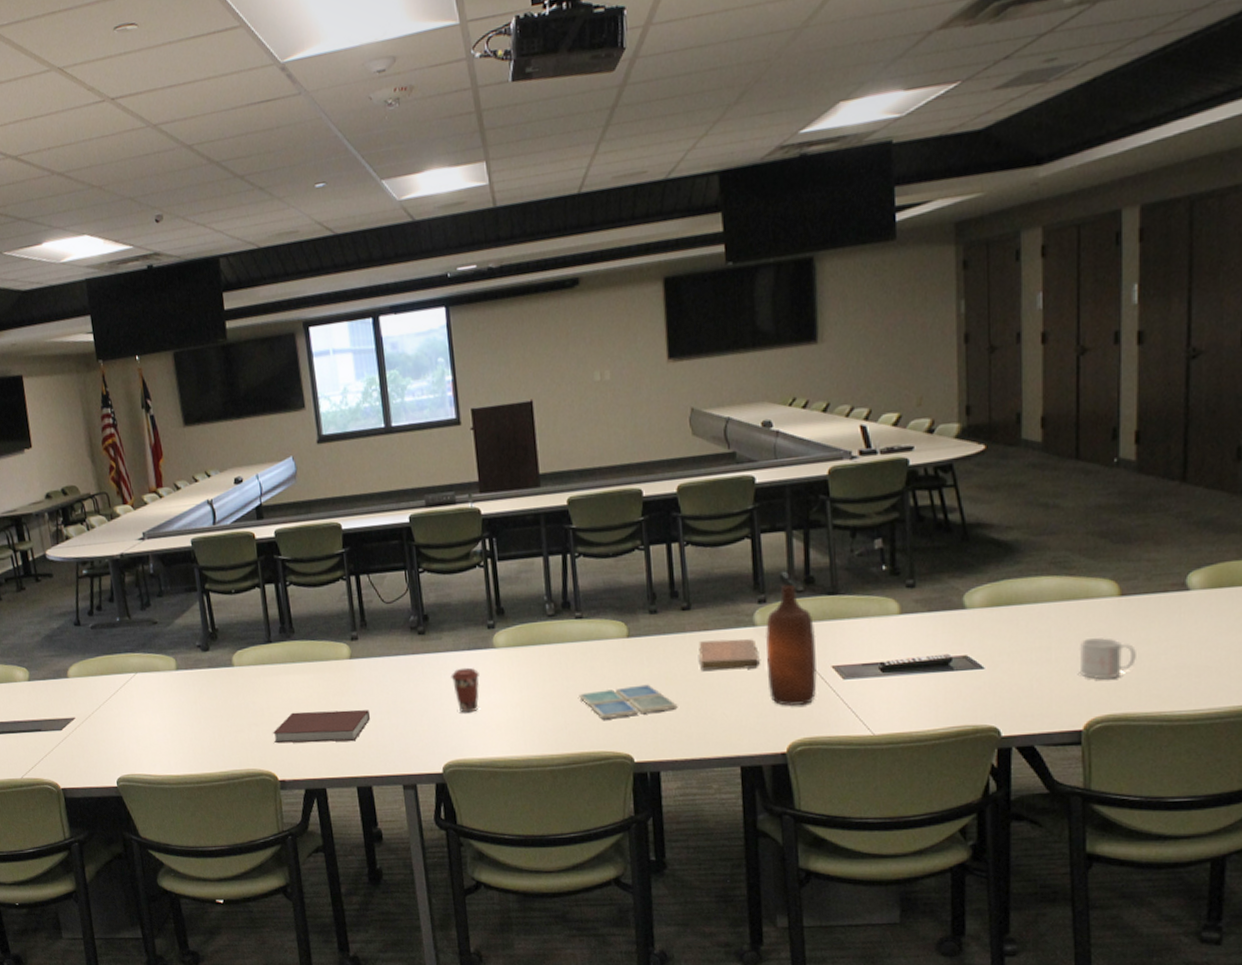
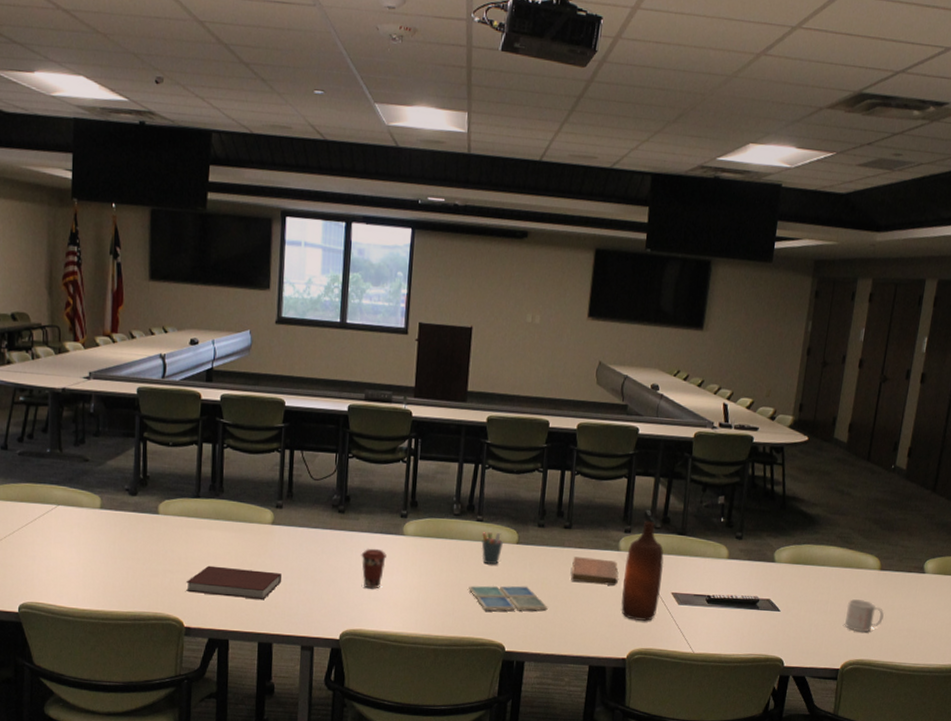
pen holder: none [584,627,611,666] -> present [481,532,503,565]

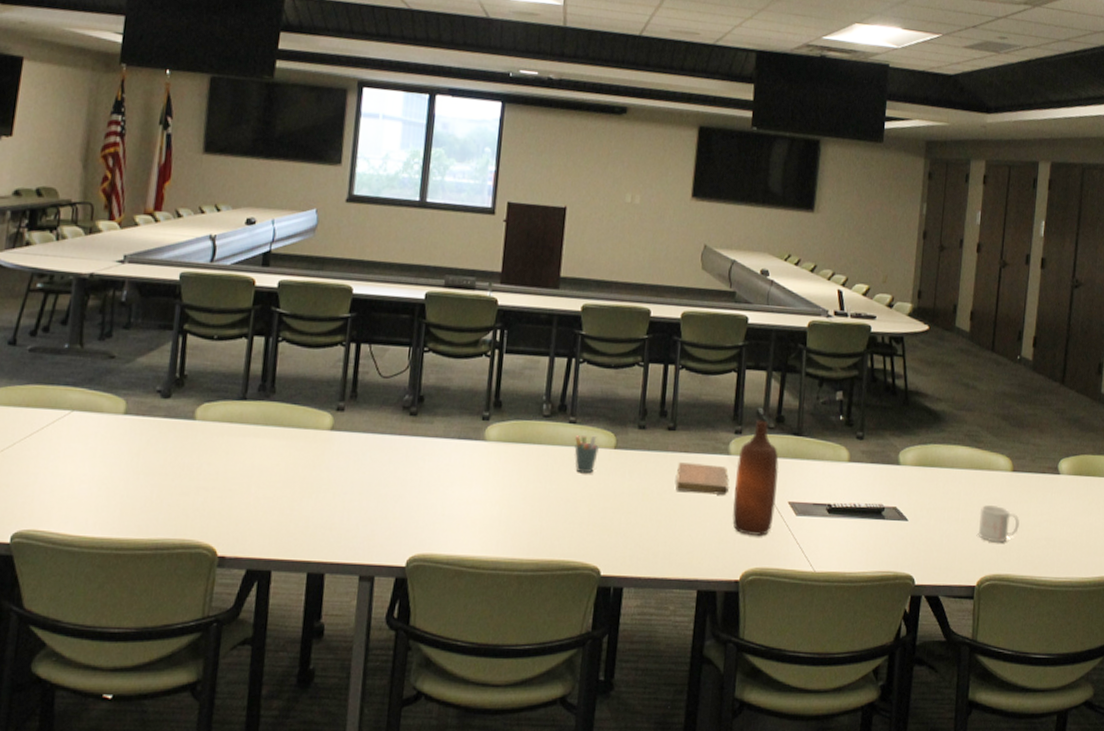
notebook: present [186,565,282,599] -> none [223,480,340,520]
coffee cup: present [361,548,387,589] -> none [434,456,465,505]
drink coaster: present [468,585,548,612] -> none [559,497,650,529]

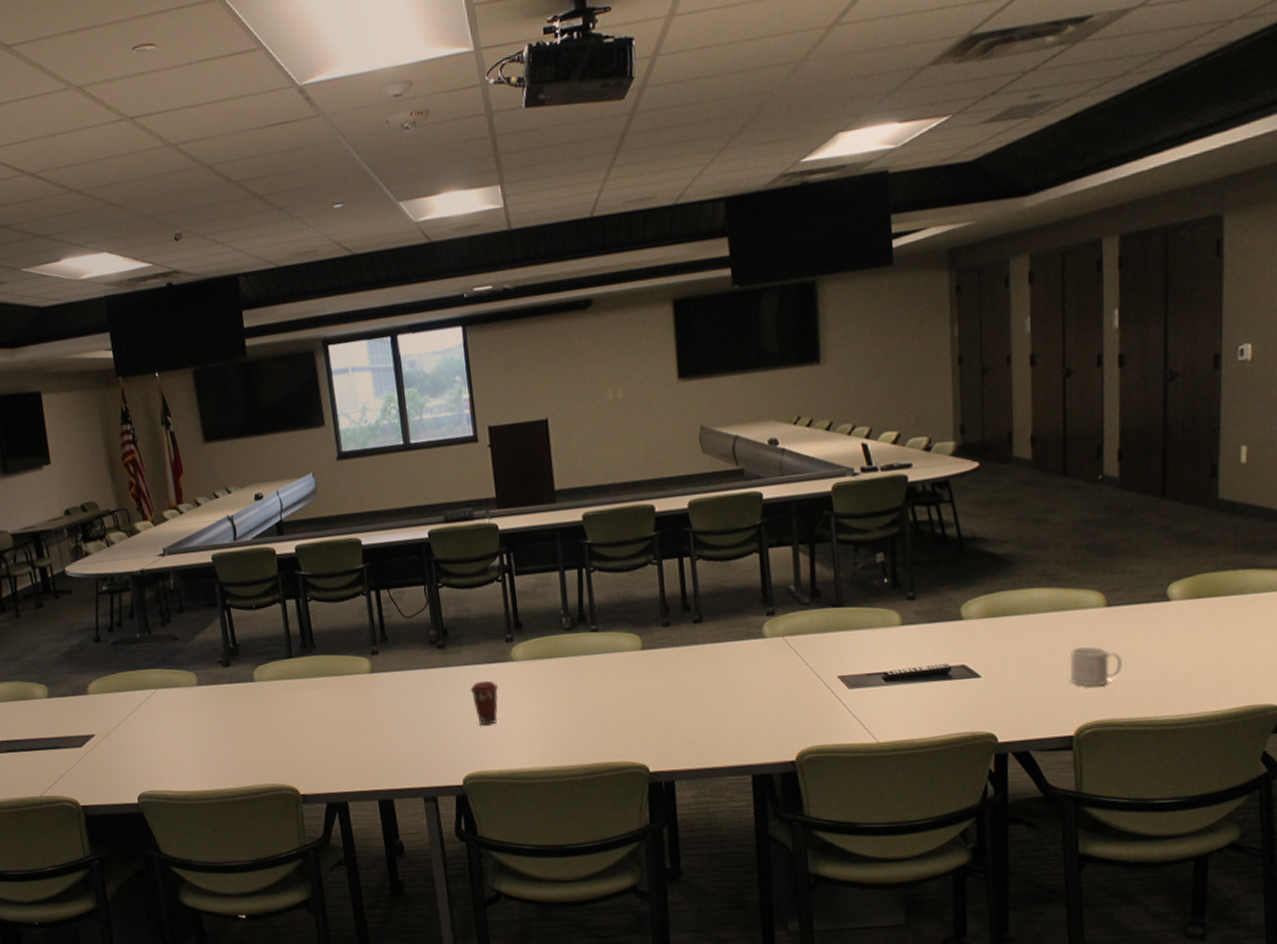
coffee cup: none [434,456,465,505] -> present [470,680,498,726]
pen holder: present [574,435,599,474] -> none [600,640,626,678]
notebook: present [675,462,729,495] -> none [710,650,769,682]
bottle: present [732,420,779,536] -> none [773,597,824,715]

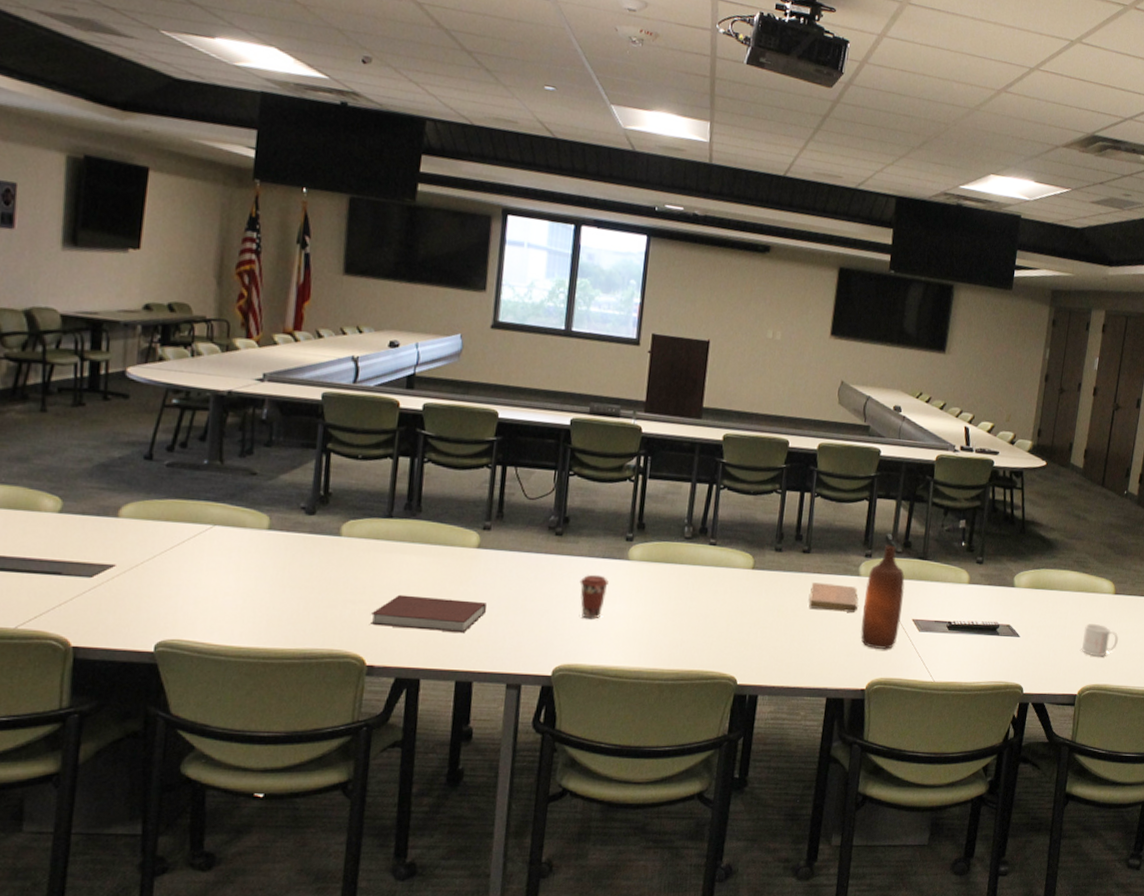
notebook: none [294,723,392,758] -> present [370,594,487,632]
notebook: none [710,650,769,682] -> present [808,582,858,613]
bottle: none [773,597,824,715] -> present [860,544,905,649]

